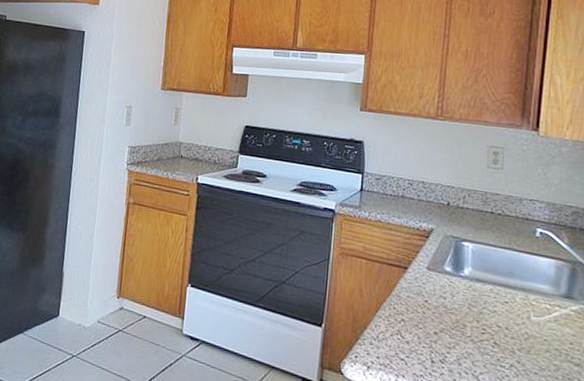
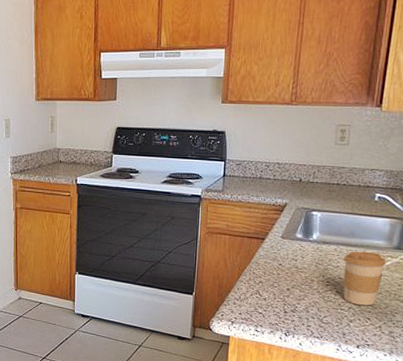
coffee cup: none [502,294,554,366] -> present [343,251,386,306]

